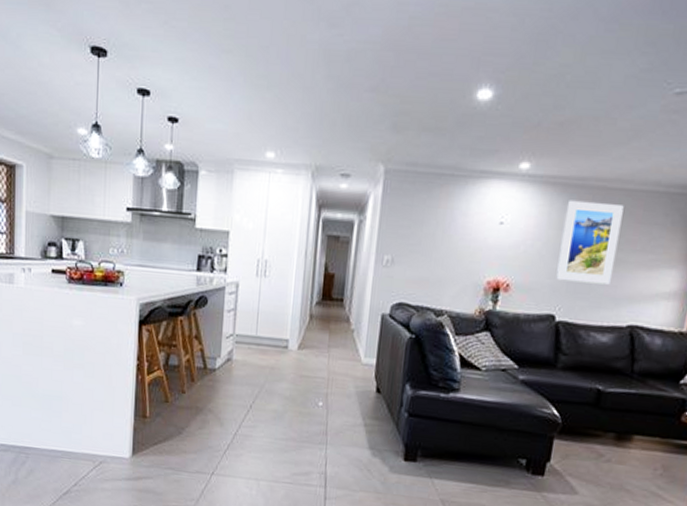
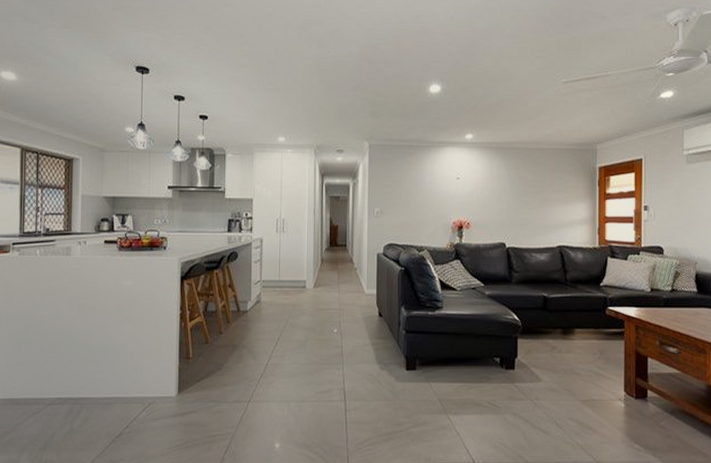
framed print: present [556,200,624,285] -> none [502,158,541,217]

